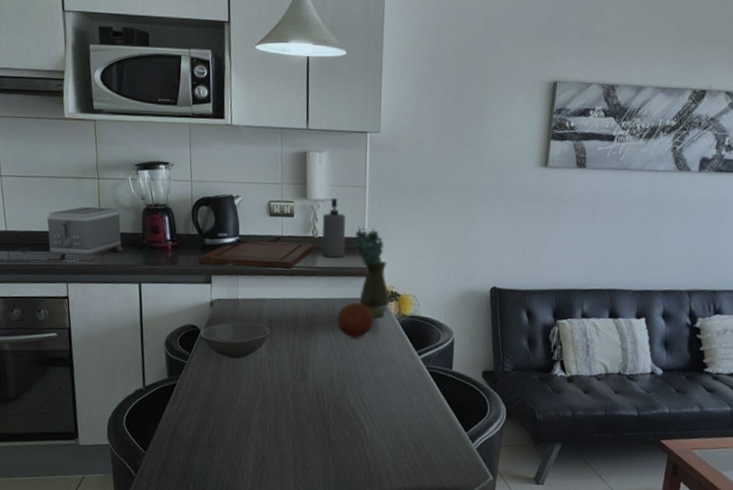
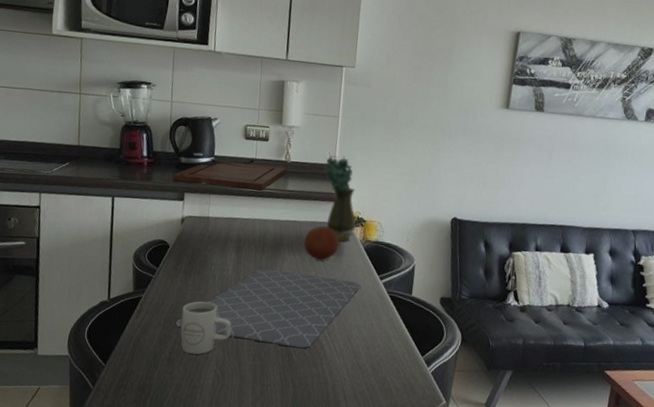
toaster: present [47,206,124,262] -> none [22,119,100,174]
soup bowl: present [200,322,271,359] -> none [169,239,239,275]
placemat: none [212,349,398,429] -> present [176,268,361,349]
mug: none [217,385,269,439] -> present [180,301,232,355]
soap dispenser: present [320,197,346,258] -> none [293,125,318,183]

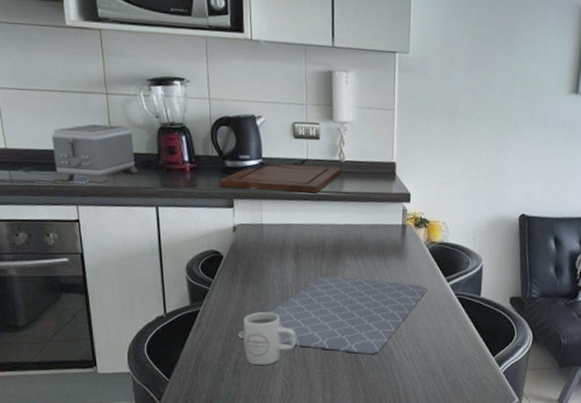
toaster: none [22,119,100,174] -> present [52,123,139,184]
fruit: present [304,226,340,260] -> none [365,229,403,264]
vase: present [323,152,356,242] -> none [381,149,419,245]

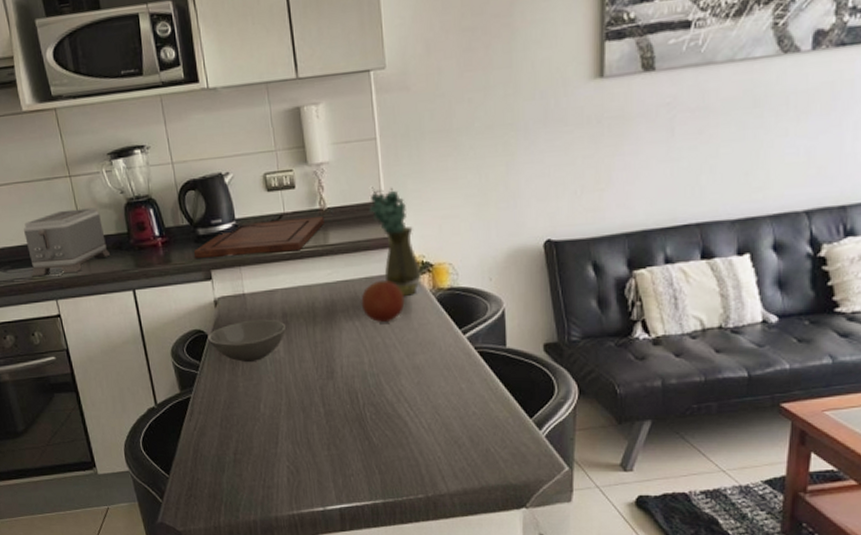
soup bowl: none [223,247,297,285] -> present [208,319,287,363]
placemat: present [238,275,427,355] -> none [233,341,440,430]
mug: present [243,311,296,365] -> none [237,391,297,452]
fruit: none [365,229,403,264] -> present [361,280,405,322]
vase: none [381,149,419,245] -> present [369,187,421,296]

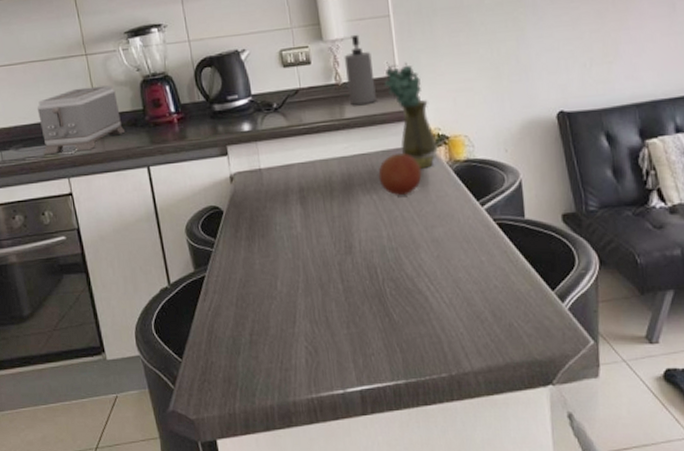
cutting board: present [193,217,324,259] -> none [209,91,340,135]
soup bowl: present [208,319,287,363] -> none [223,194,304,239]
soap dispenser: none [323,157,361,232] -> present [338,34,376,106]

